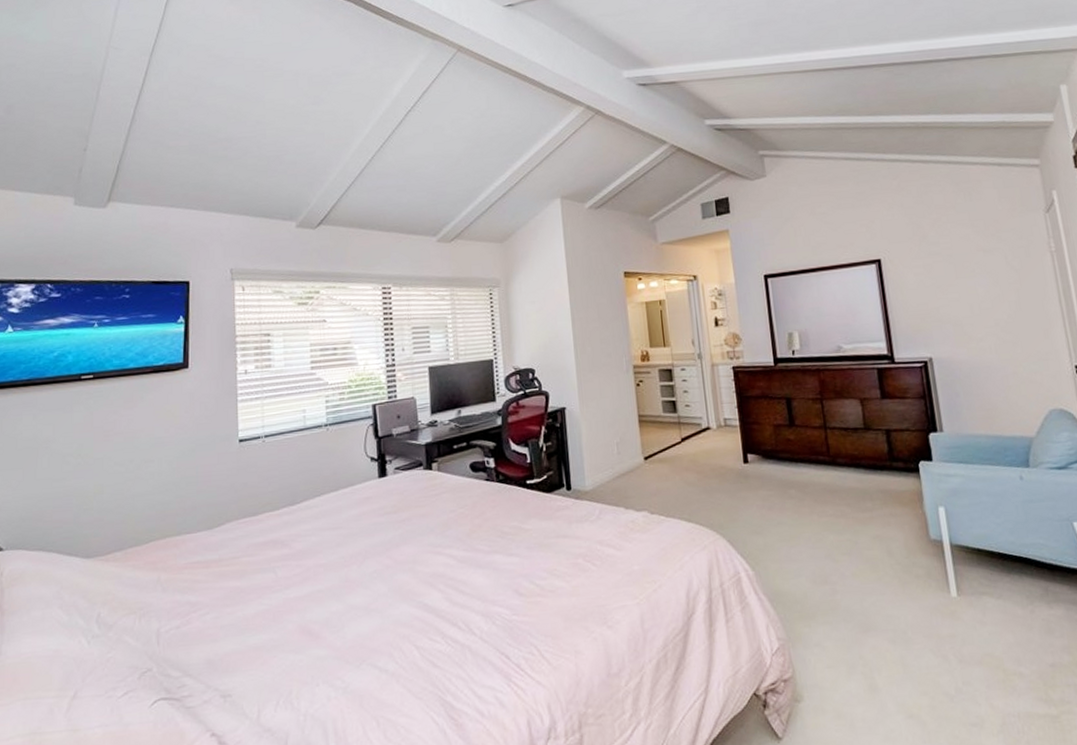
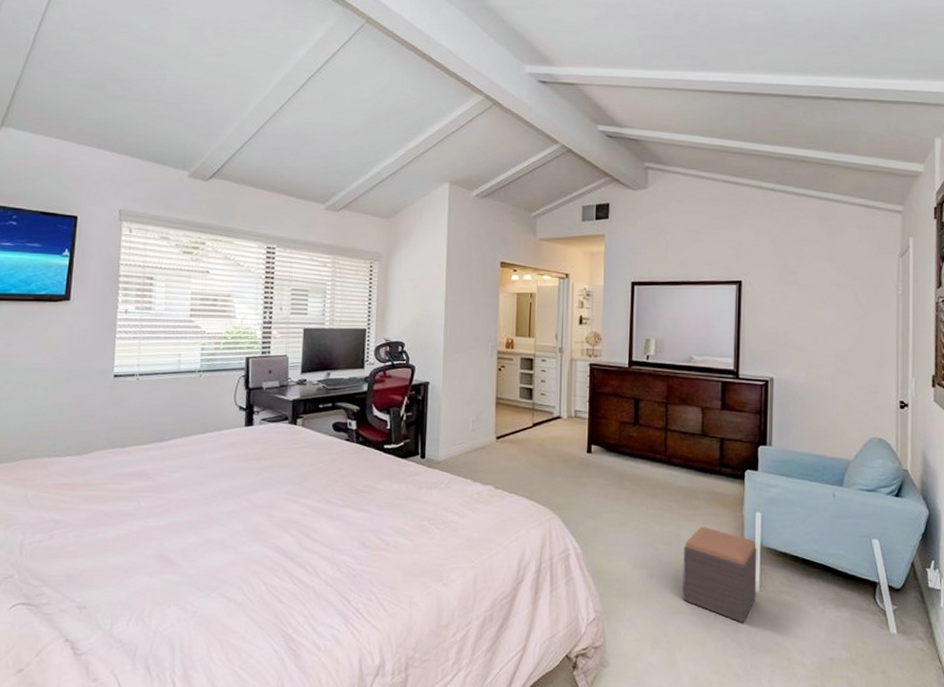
footstool: none [865,529,955,635] -> present [682,527,757,623]

